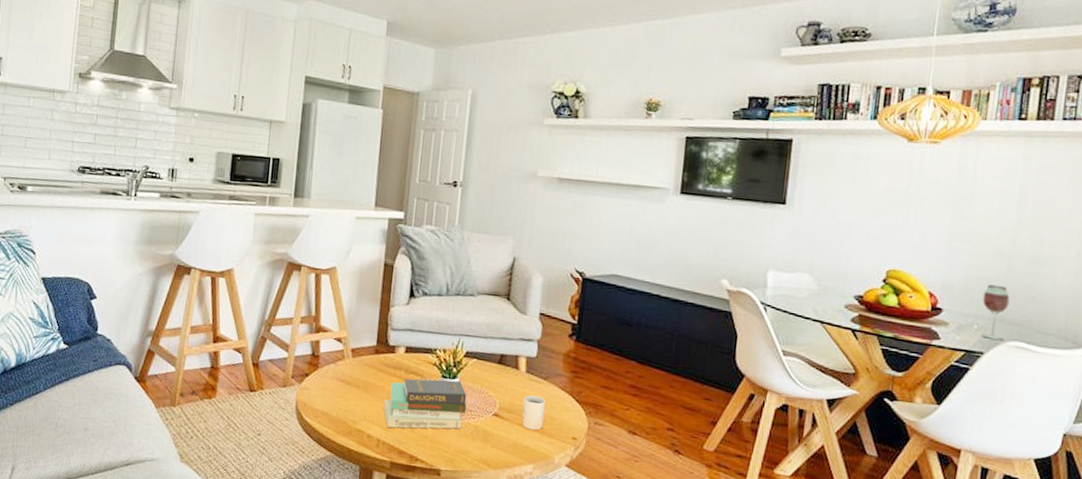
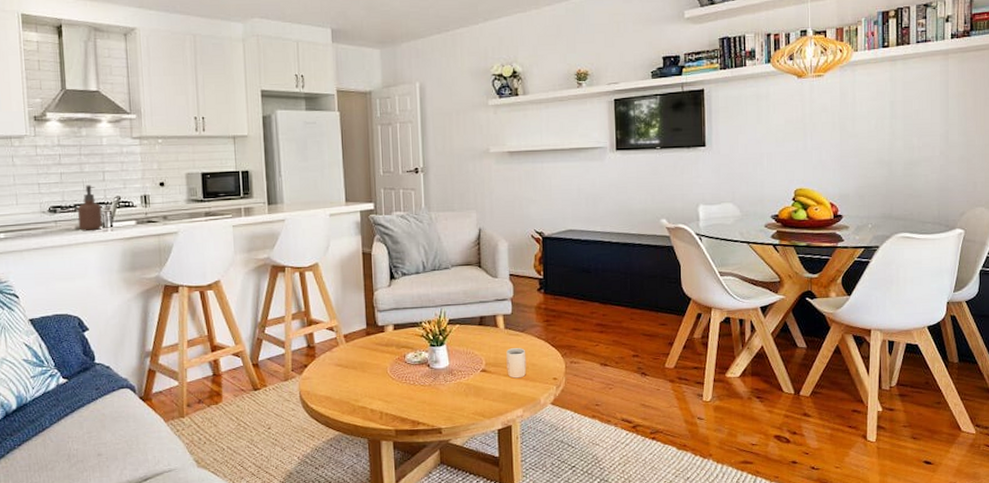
soap dispenser: none [103,149,129,197] -> present [77,185,103,231]
books: present [383,378,467,429] -> none [381,347,457,400]
wineglass: present [982,284,1010,340] -> none [872,189,894,234]

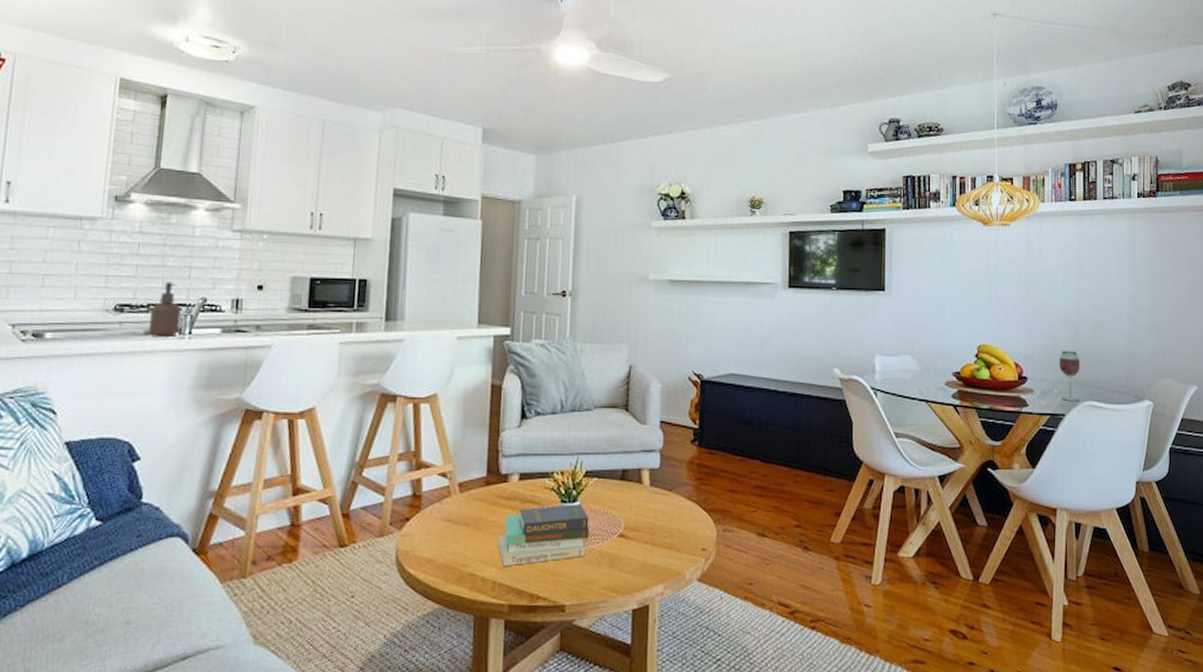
books: none [381,347,457,400] -> present [497,504,590,567]
mug: present [506,348,527,379] -> none [648,510,673,547]
wineglass: none [872,189,894,234] -> present [1058,351,1081,401]

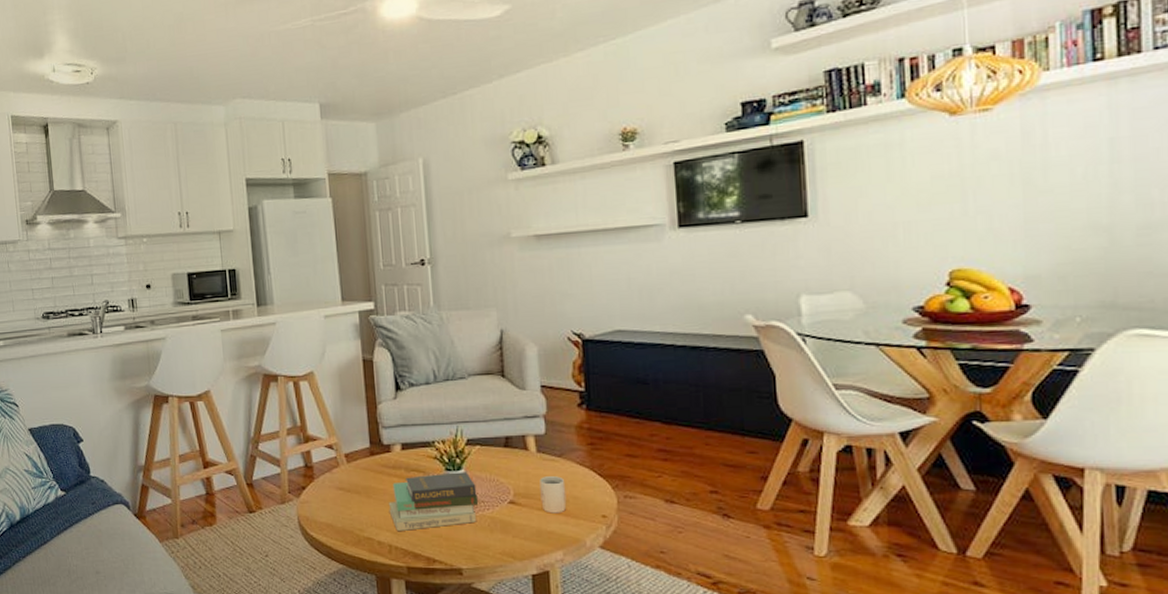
soap dispenser: present [148,281,182,336] -> none [68,289,92,337]
mug: none [648,510,673,547] -> present [539,476,567,514]
wineglass: present [1058,351,1081,401] -> none [1081,265,1119,331]

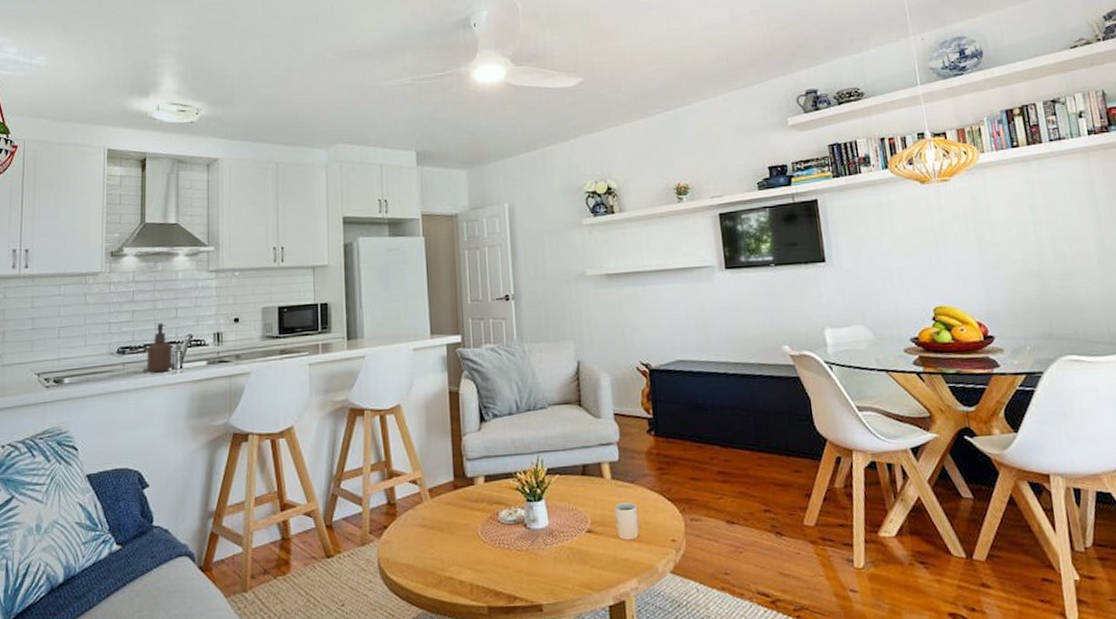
soap dispenser: none [68,289,92,337] -> present [146,322,173,373]
books: present [388,472,479,532] -> none [470,502,558,569]

